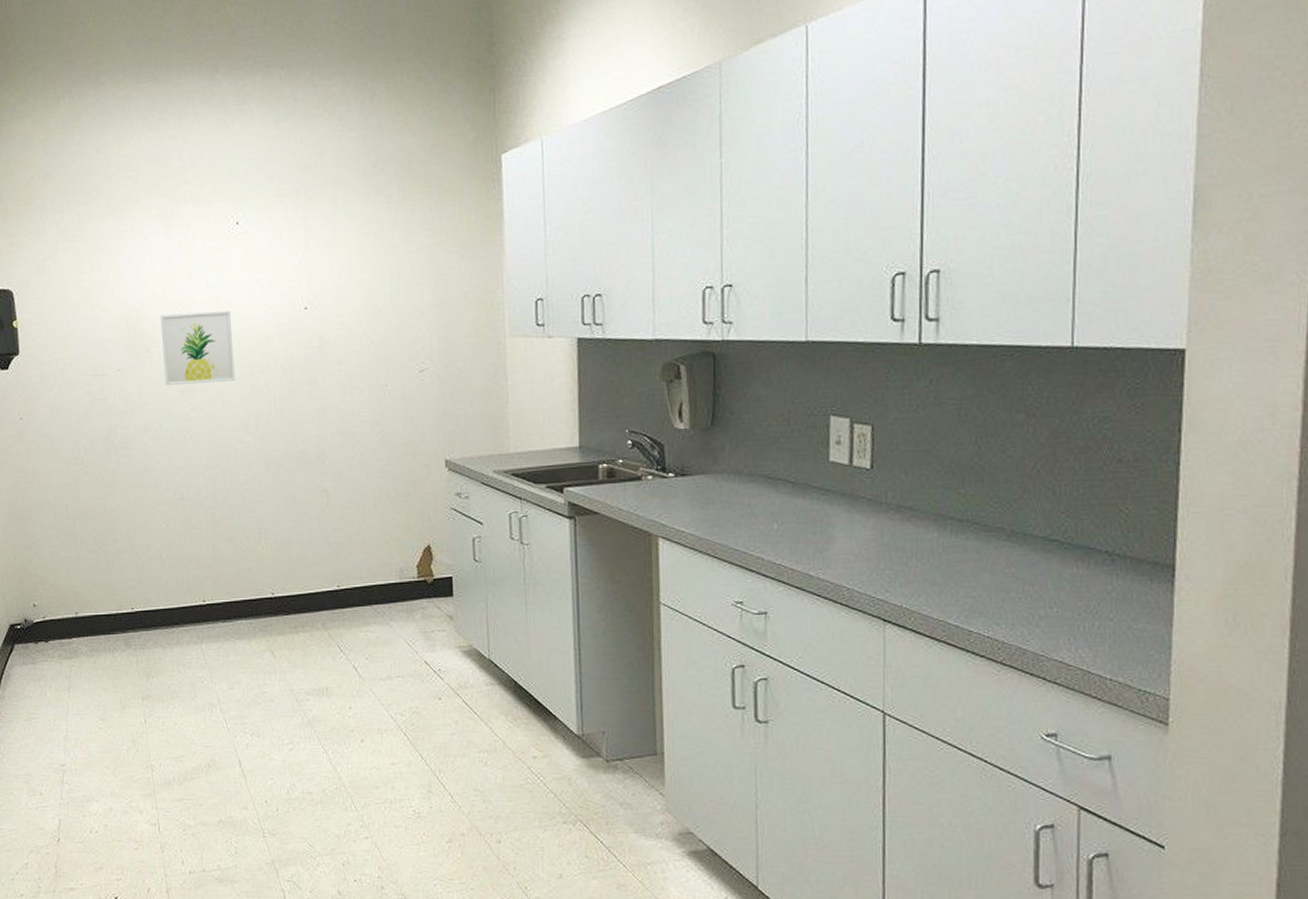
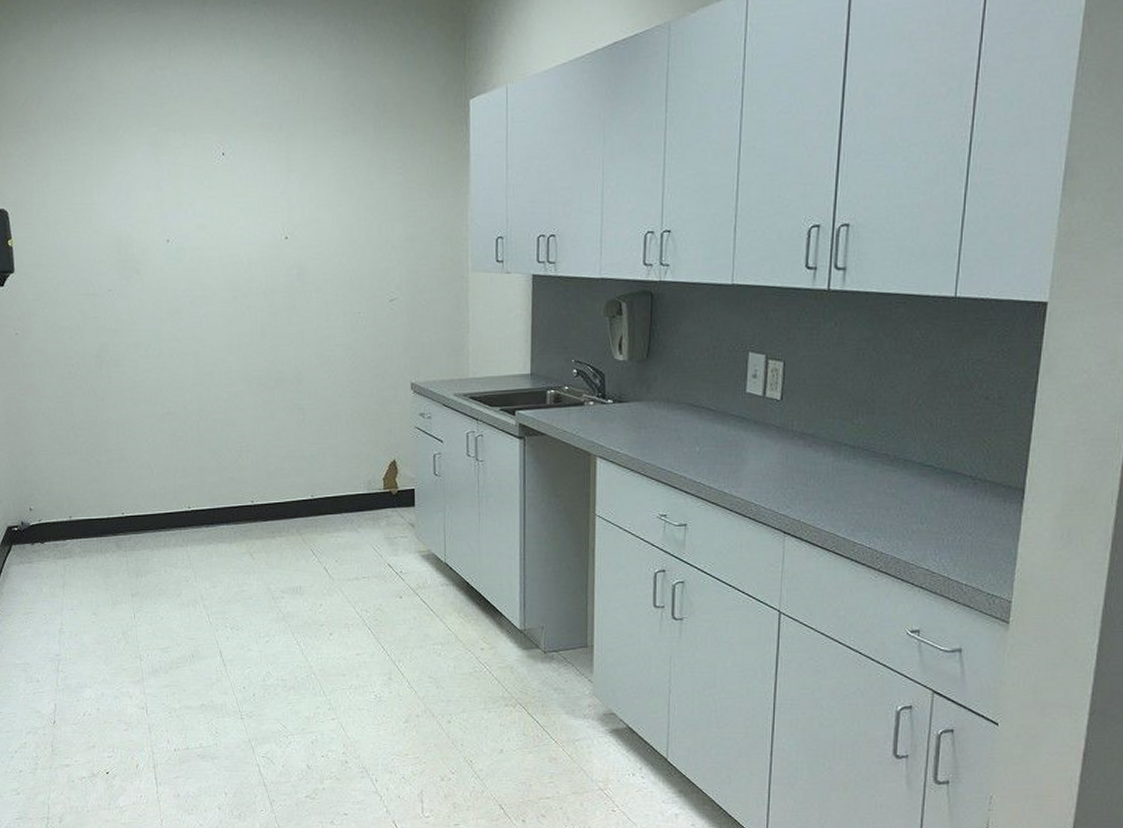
wall art: present [160,310,235,385] -> none [149,237,220,306]

